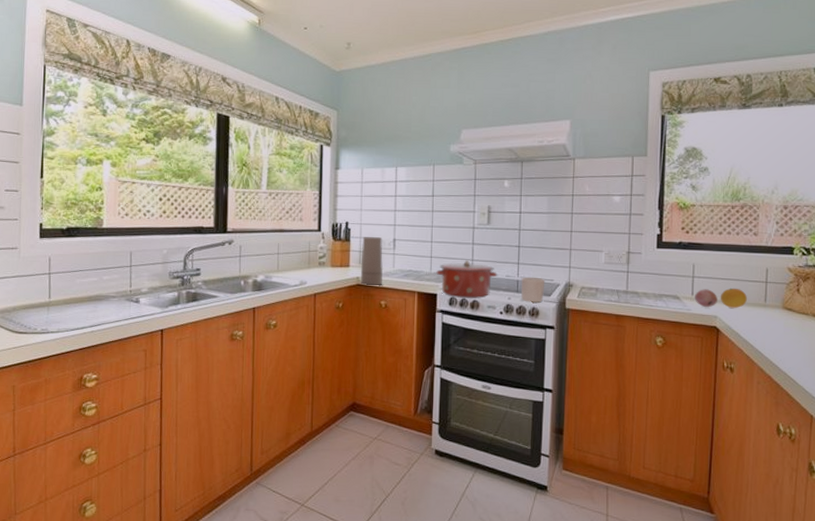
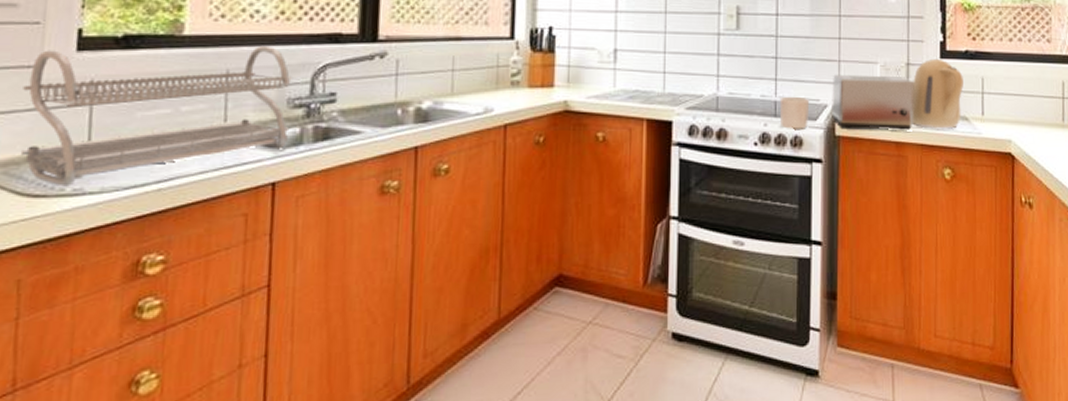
dish rack: none [10,236,171,327] -> present [20,46,292,187]
canister: present [360,237,384,286] -> none [568,46,601,113]
casserole: present [436,260,497,299] -> none [671,76,750,126]
toaster: none [563,260,633,307] -> present [832,74,914,131]
kettle: none [630,248,676,305] -> present [912,58,963,128]
fruit: present [695,289,717,308] -> none [985,107,1011,131]
fruit: present [720,287,747,309] -> none [1013,105,1043,131]

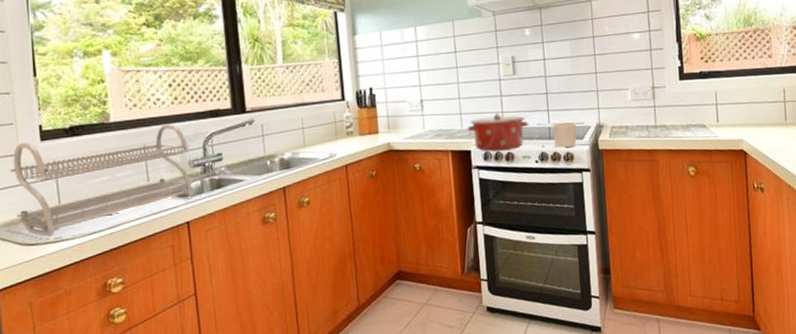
casserole: none [671,76,750,126] -> present [467,113,529,152]
toaster: present [832,74,914,131] -> none [593,98,661,143]
kettle: present [912,58,963,128] -> none [658,80,700,136]

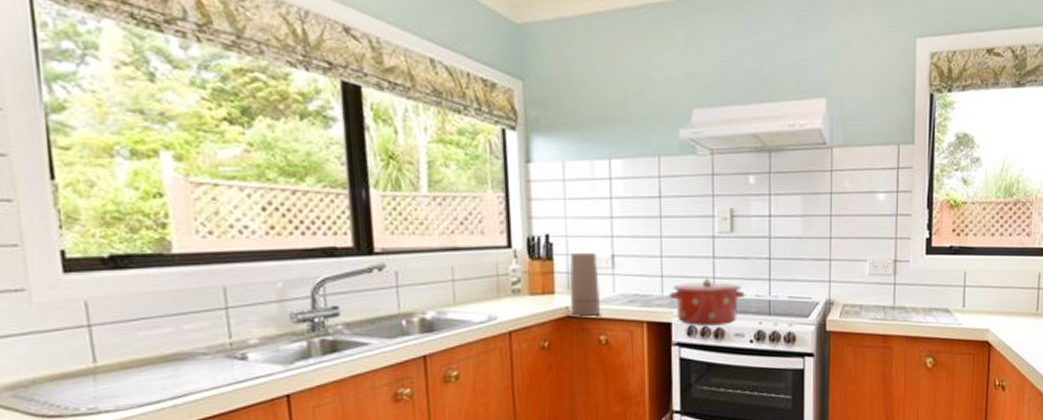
dish rack: present [10,124,193,237] -> none [14,263,297,407]
canister: none [389,100,414,151] -> present [569,253,601,318]
mug: present [552,122,577,148] -> none [773,295,802,326]

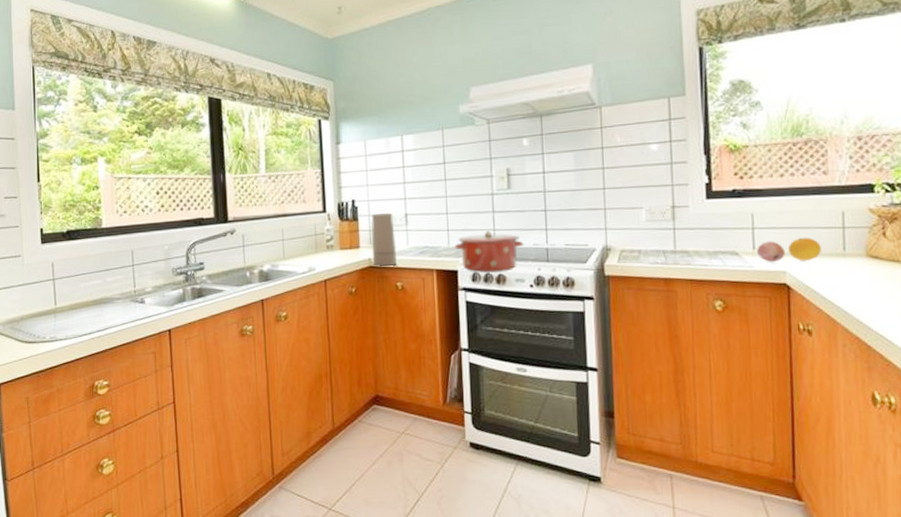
fruit: none [966,299,989,321] -> present [757,241,785,263]
fruit: none [992,296,1019,320] -> present [787,237,821,262]

